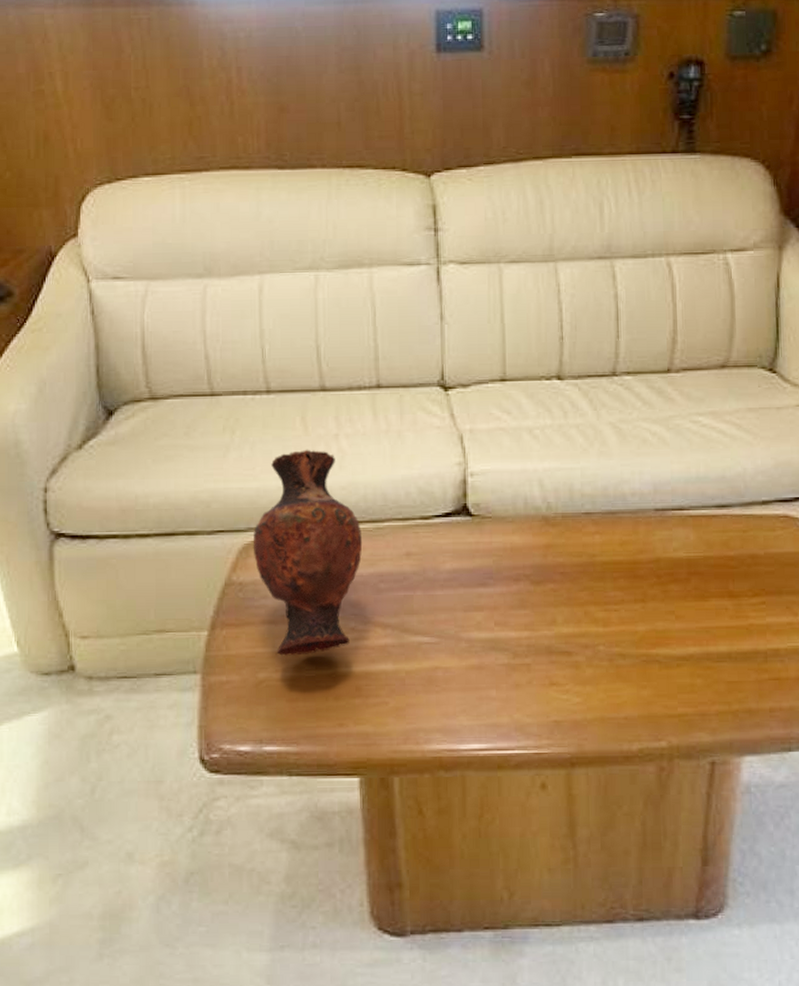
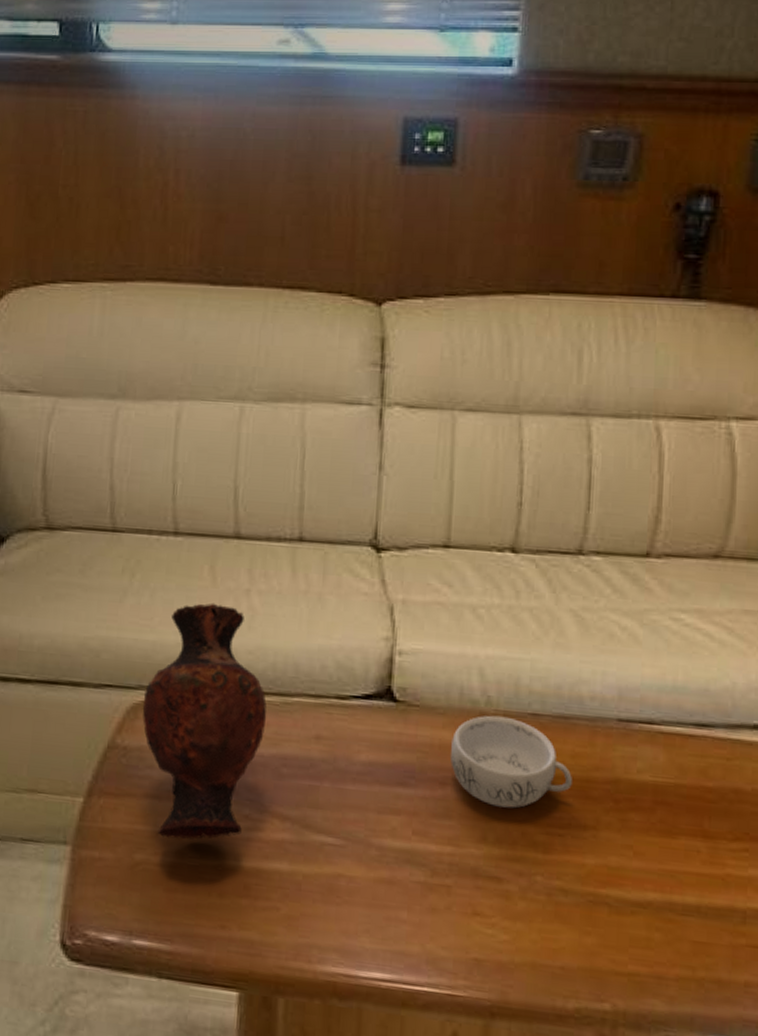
decorative bowl: none [521,518,622,593] -> present [450,715,572,809]

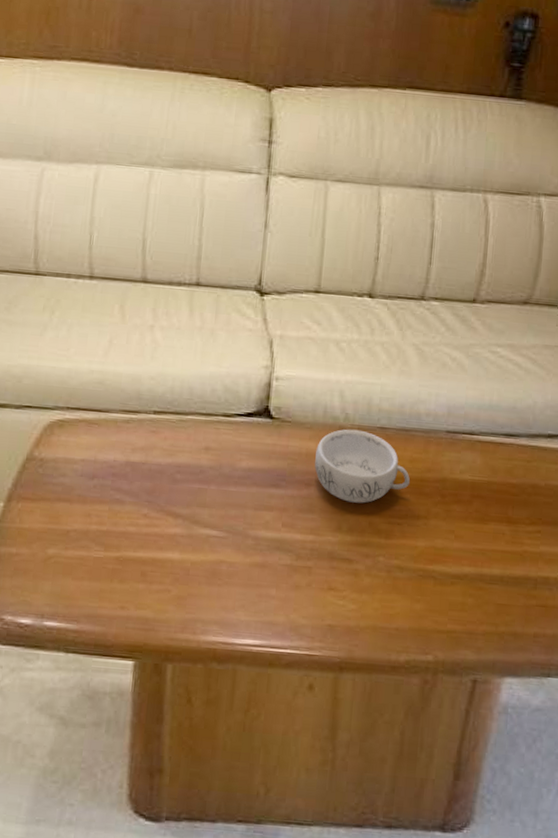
vase: present [142,603,267,840] -> none [58,336,165,536]

